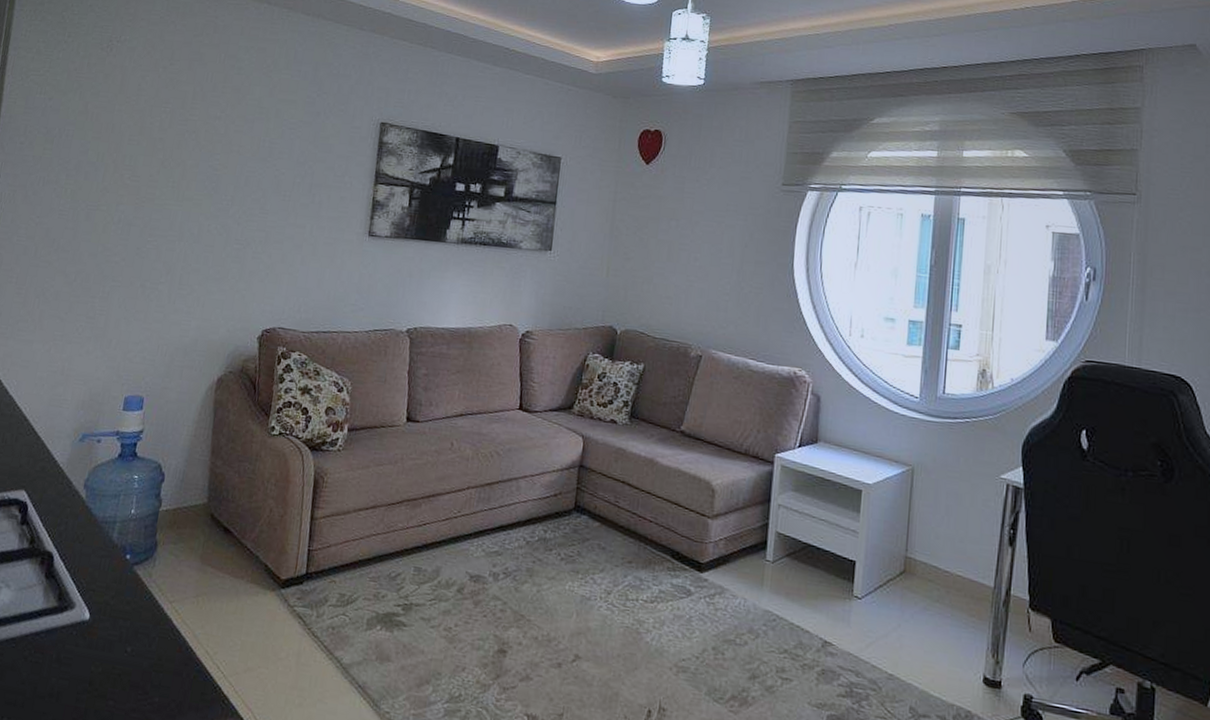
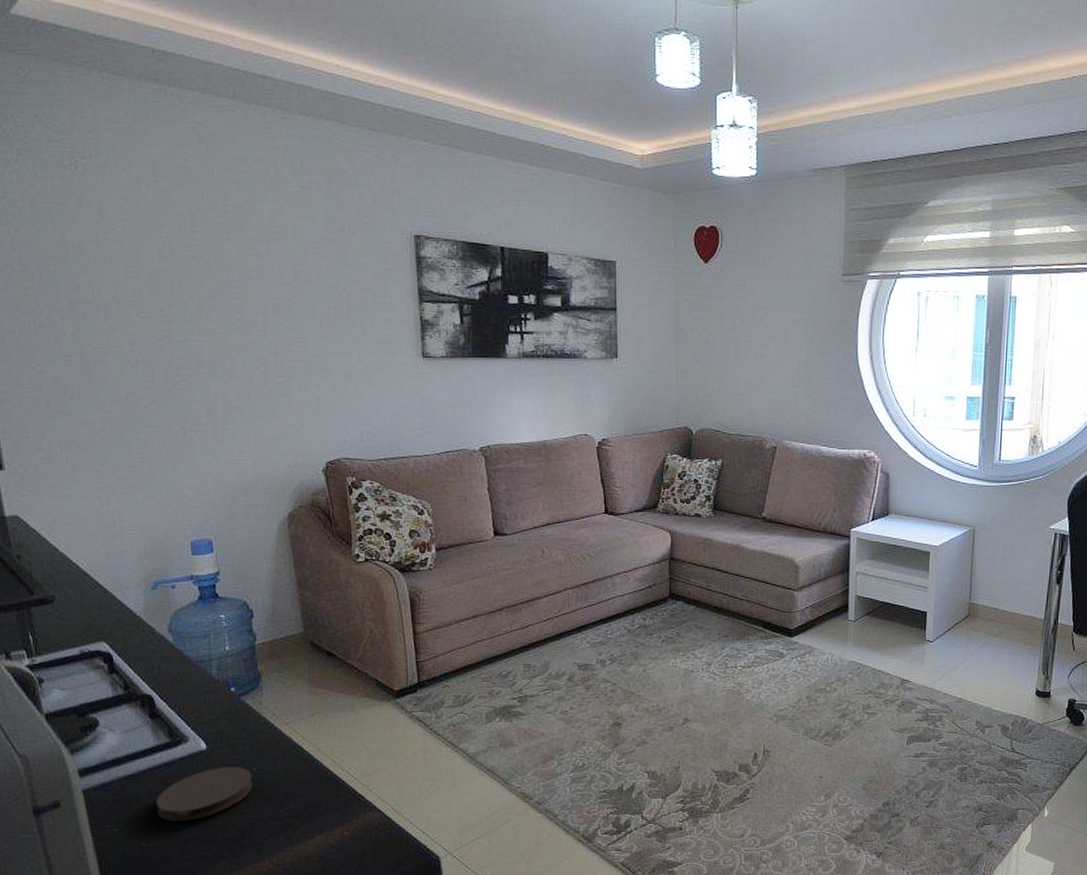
coaster: none [26,641,126,700] -> present [156,766,253,822]

